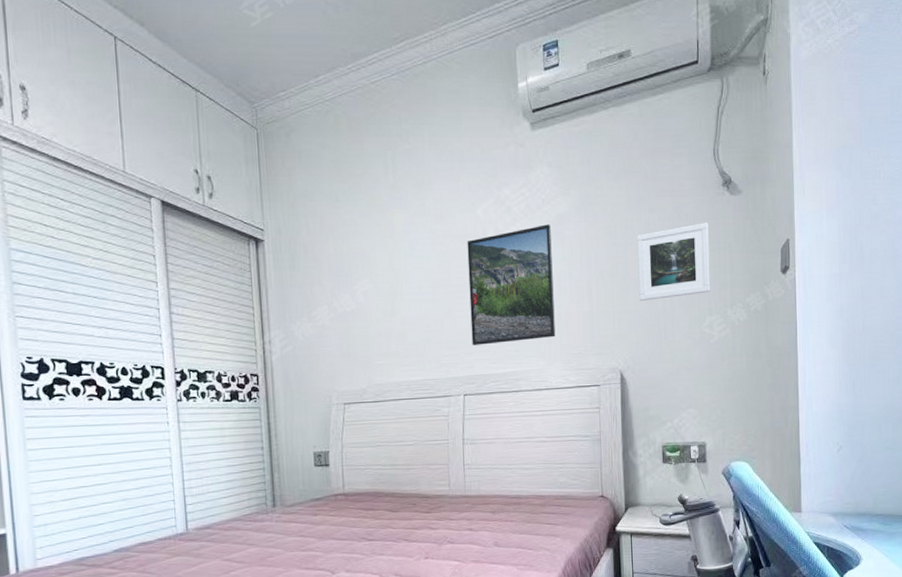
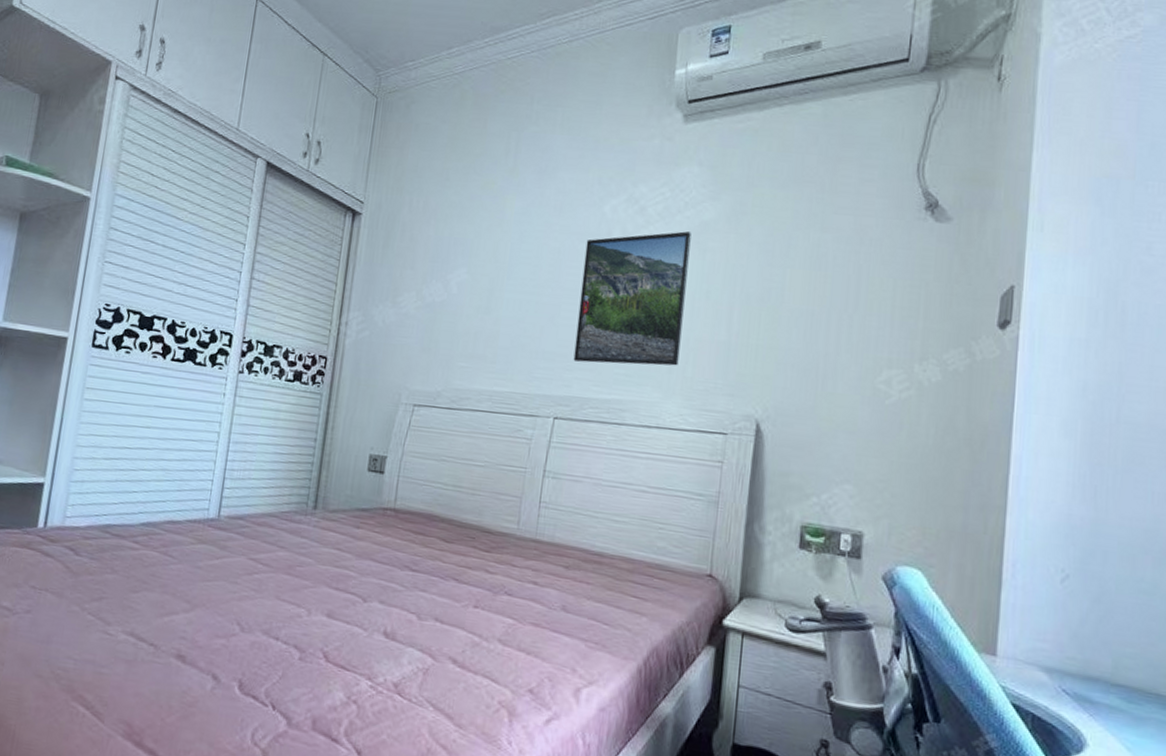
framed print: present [637,223,711,302] -> none [794,251,900,340]

